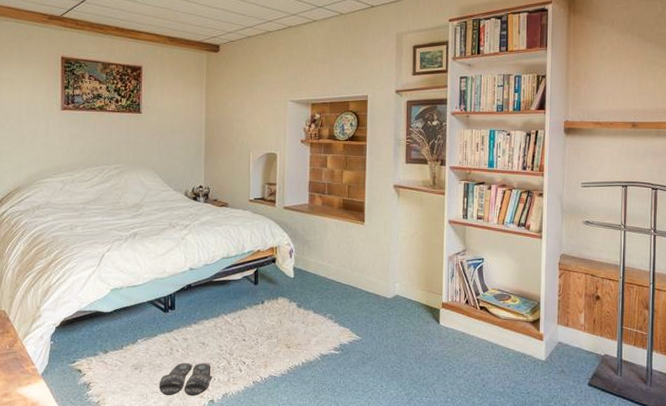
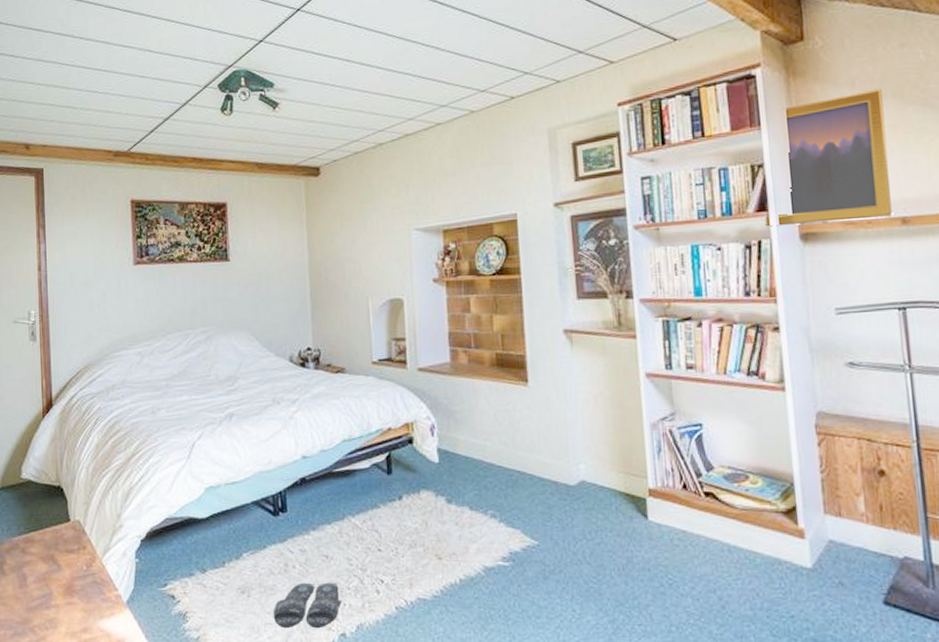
picture frame: none [542,29,631,122] -> present [765,89,892,227]

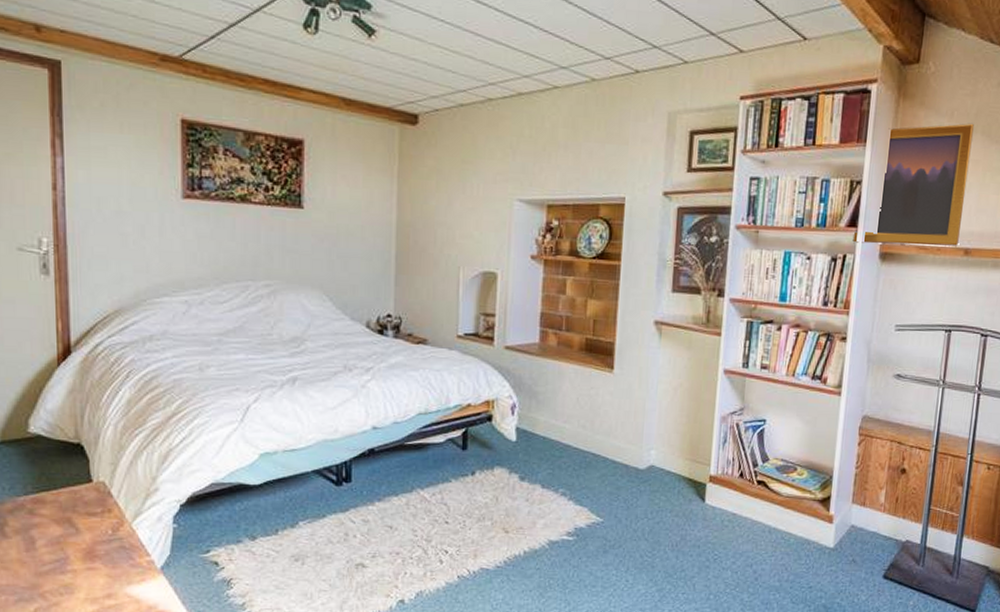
slippers: present [273,582,343,627] -> none [328,551,404,594]

